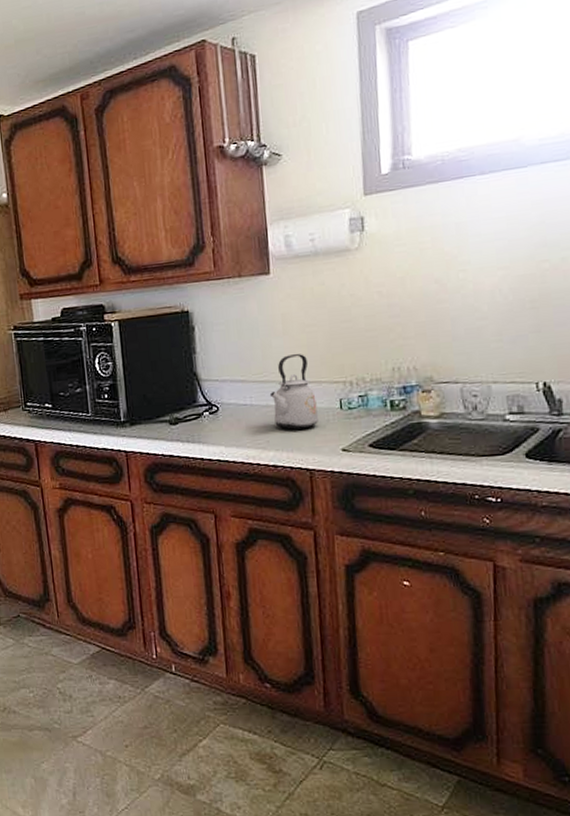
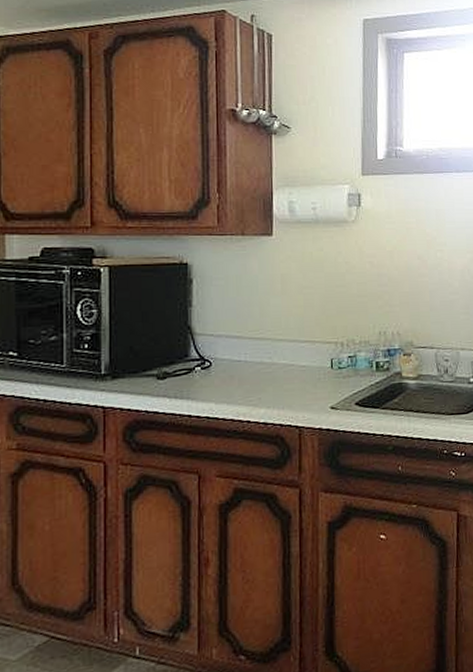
kettle: present [269,354,320,430] -> none [264,314,311,387]

